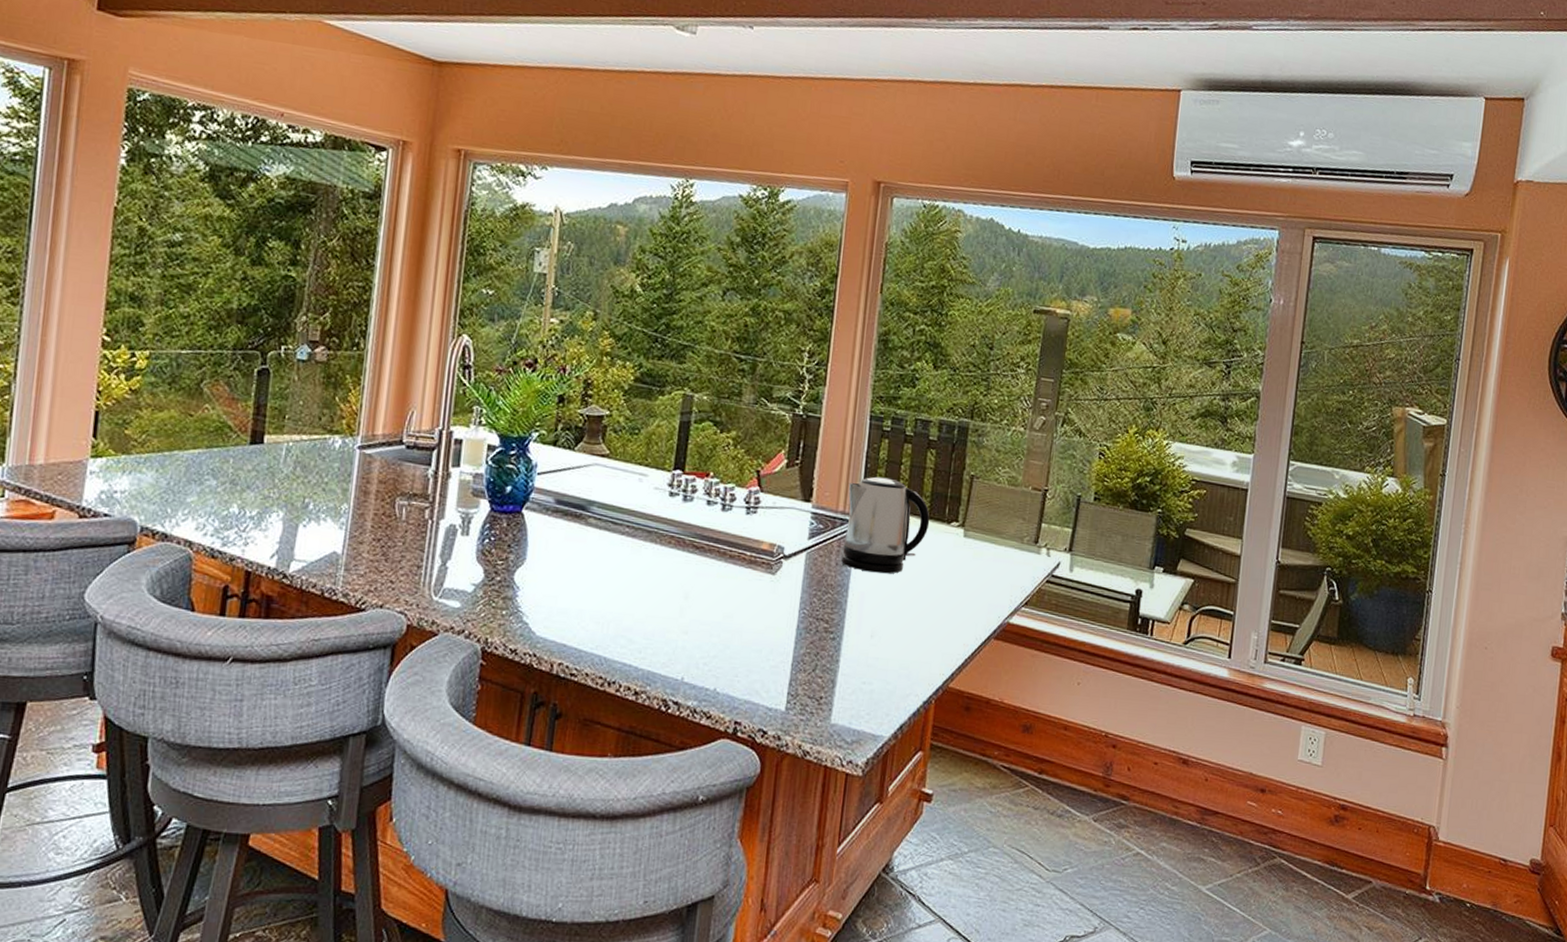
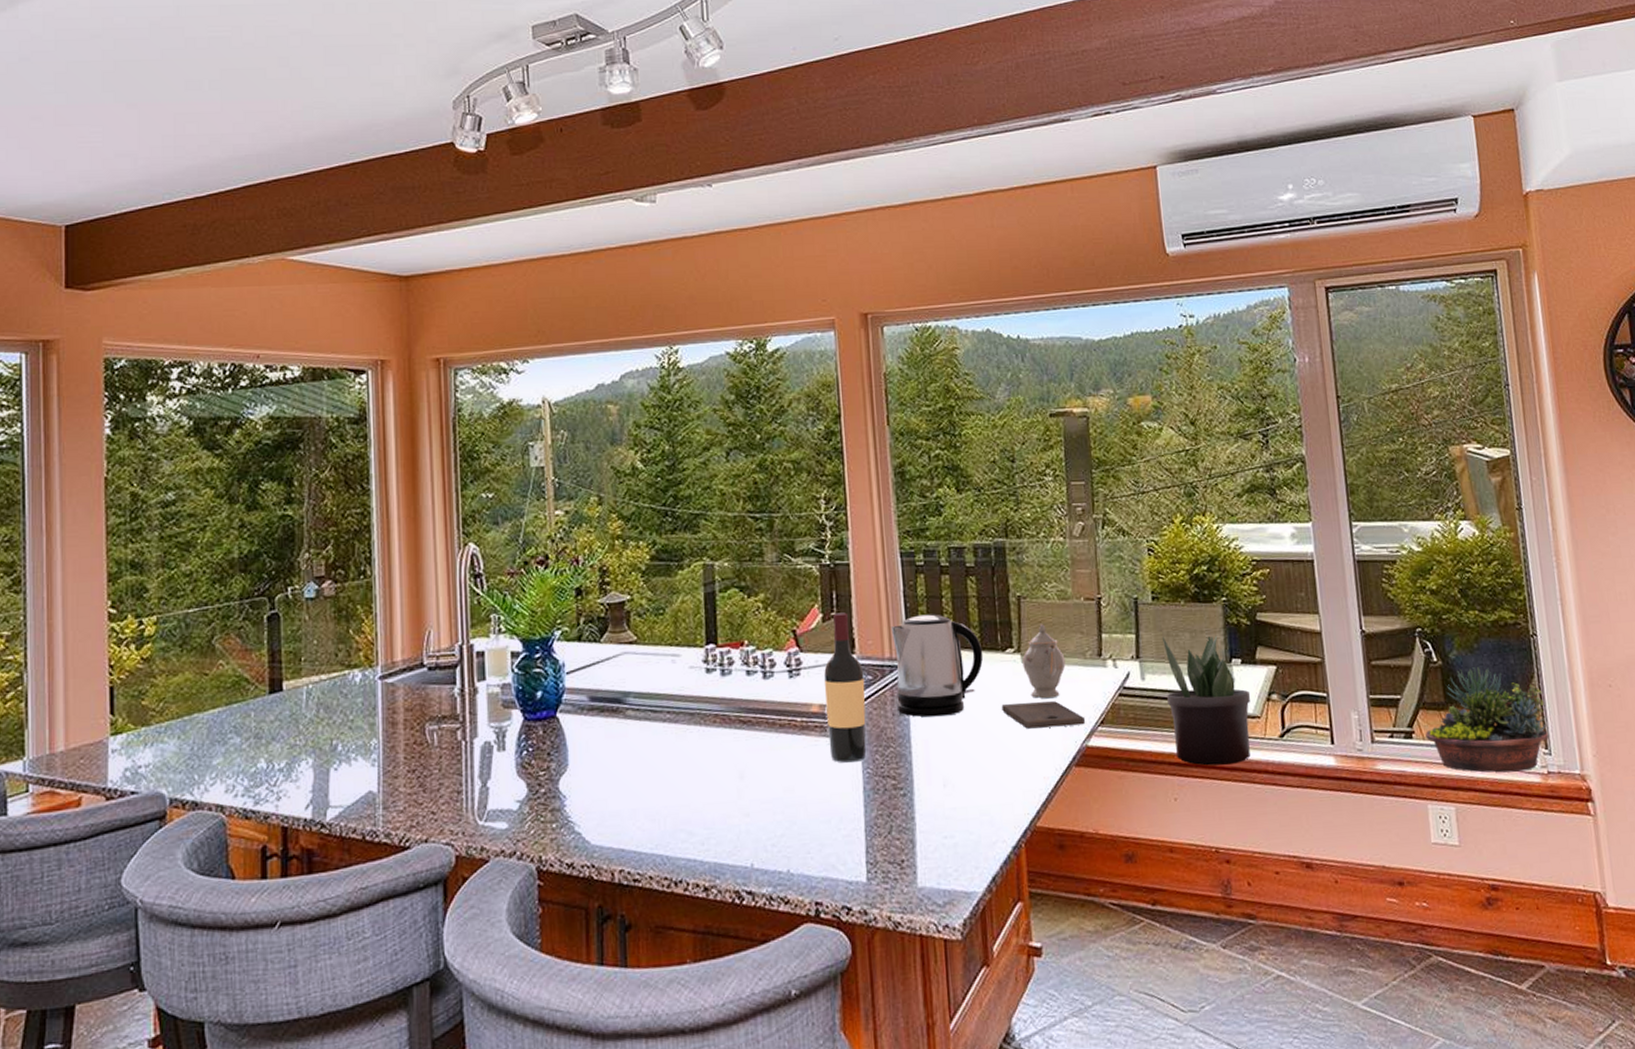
wine bottle: none [771,461,817,602] -> present [824,612,867,763]
cutting board: none [937,572,1012,603] -> present [1001,701,1086,729]
teapot: none [964,504,1004,574] -> present [1022,624,1066,699]
planter: none [1088,536,1165,662] -> present [1163,635,1250,766]
succulent planter: none [1313,610,1425,710] -> present [1425,667,1549,772]

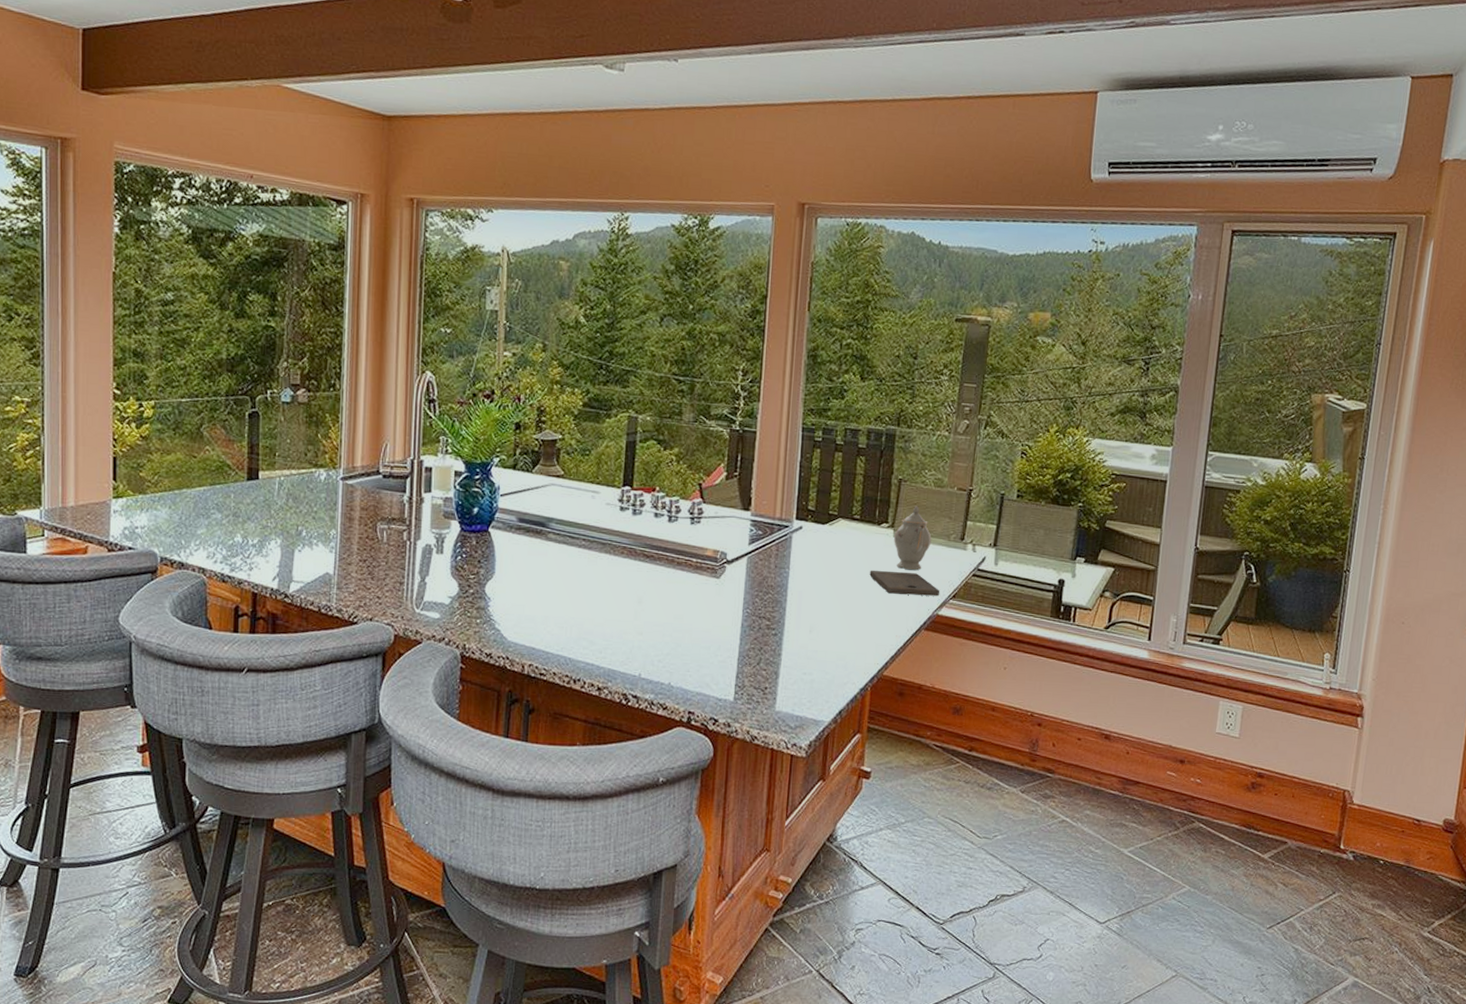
wine bottle: present [824,612,867,763] -> none [717,473,756,602]
kettle: present [890,614,984,717] -> none [780,484,862,574]
planter: present [1163,635,1250,766] -> none [1013,531,1086,647]
succulent planter: present [1425,667,1549,772] -> none [1231,591,1342,684]

